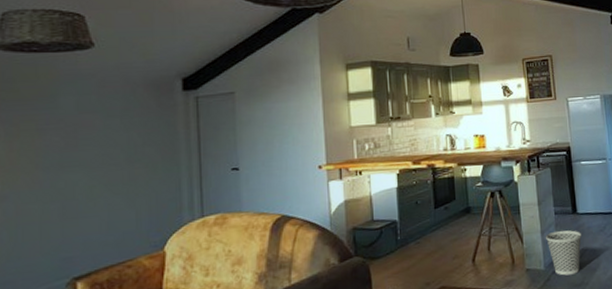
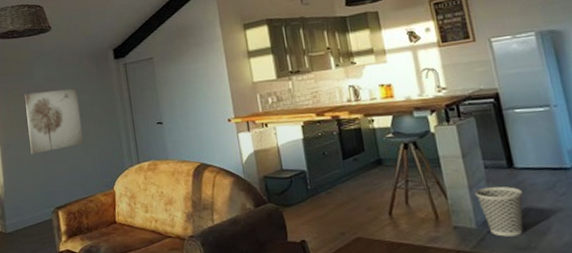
wall art: none [40,123,126,208] -> present [25,88,84,154]

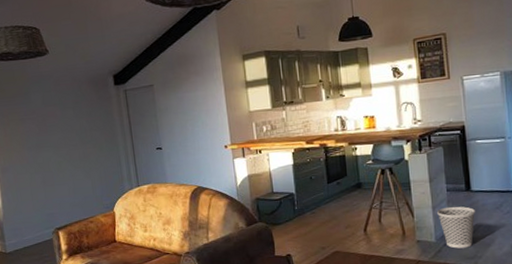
wall art: present [25,88,84,154] -> none [22,113,83,177]

